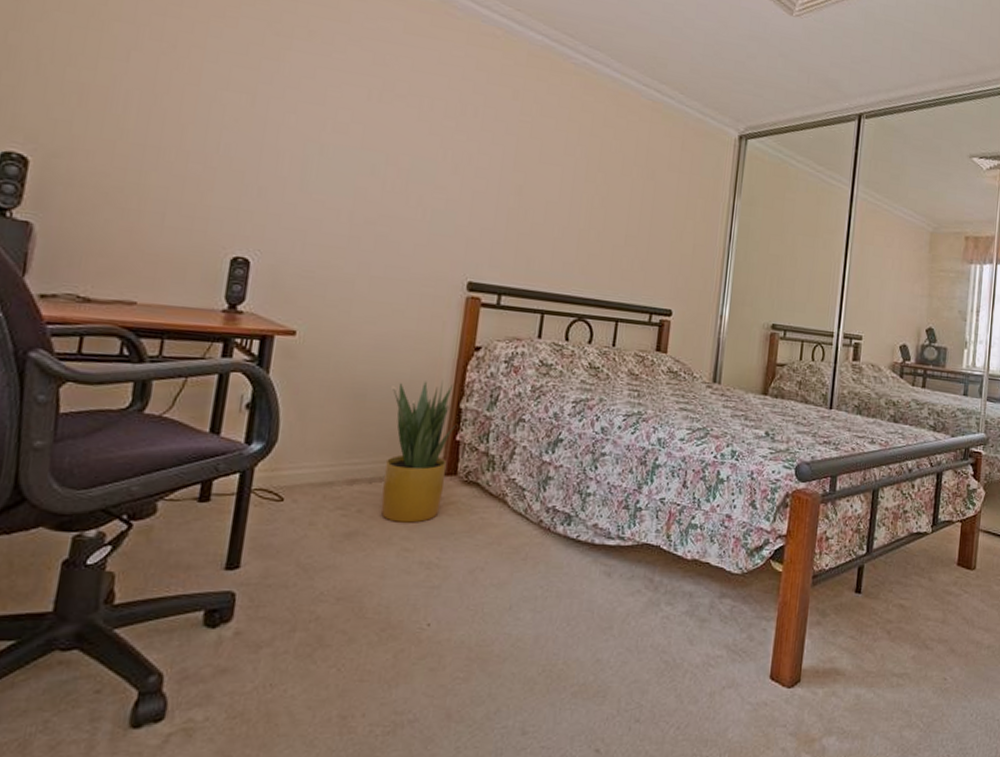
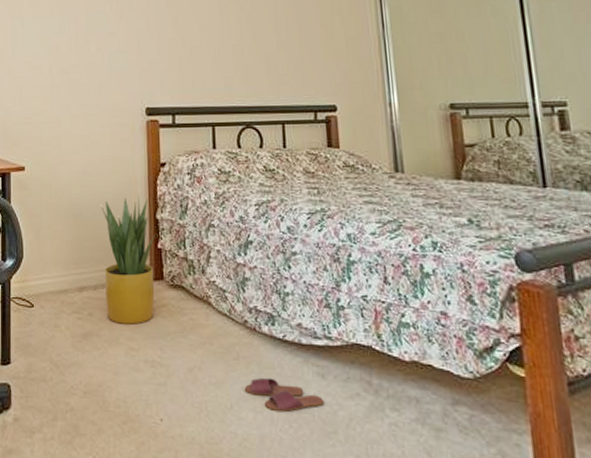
slippers: none [527,577,607,610] -> present [244,377,325,412]

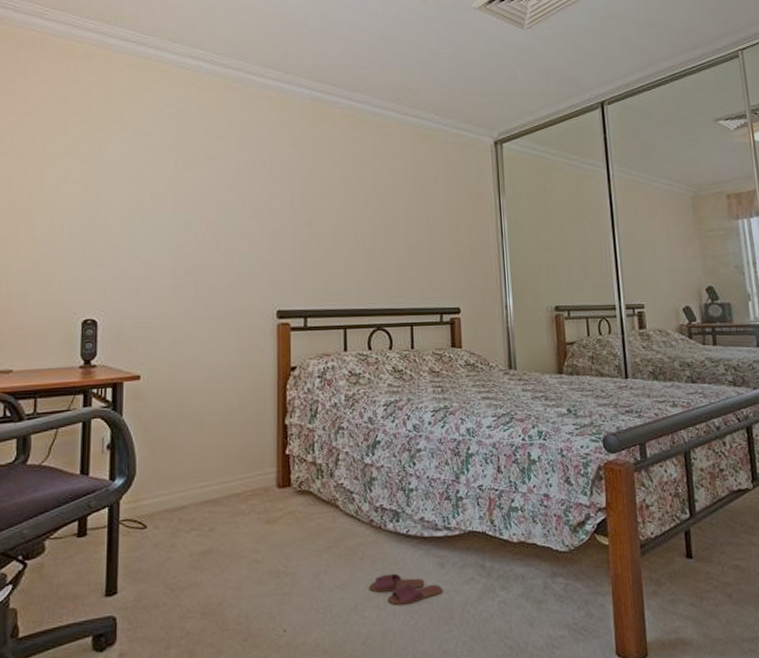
planter: present [101,196,155,325] -> none [226,402,284,537]

